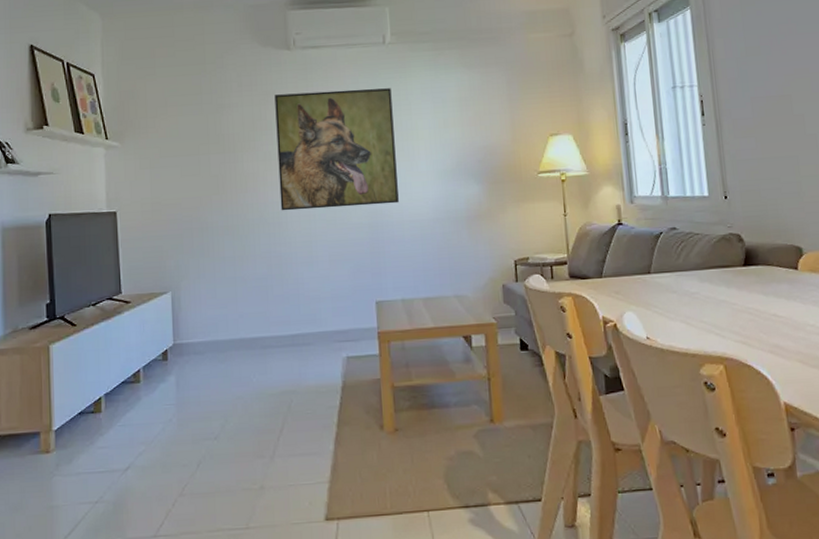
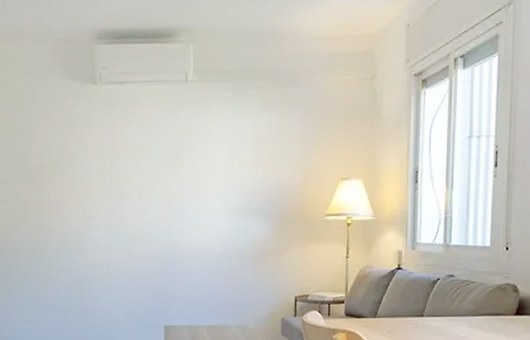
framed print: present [274,88,399,211] -> none [80,126,191,239]

